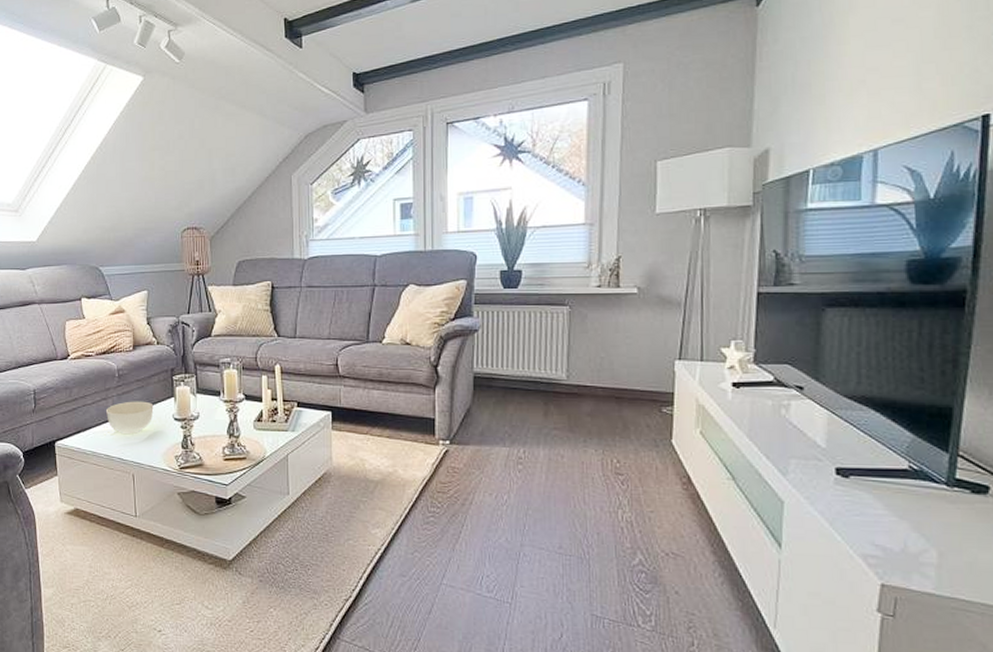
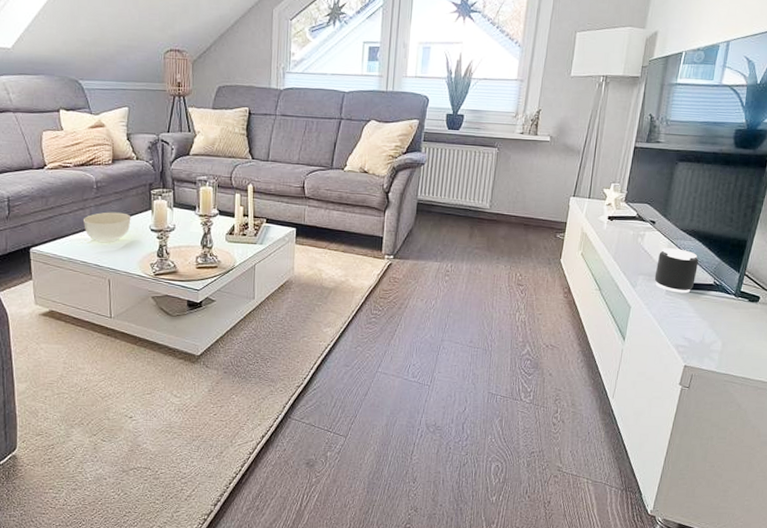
speaker: none [813,421,880,483] -> present [654,248,699,294]

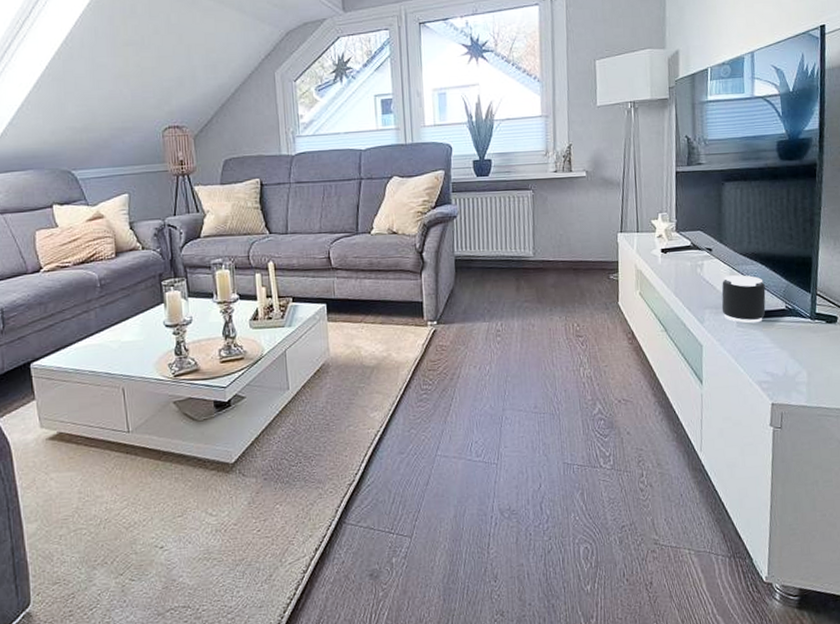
bowl: present [82,212,131,243] -> none [87,310,142,348]

